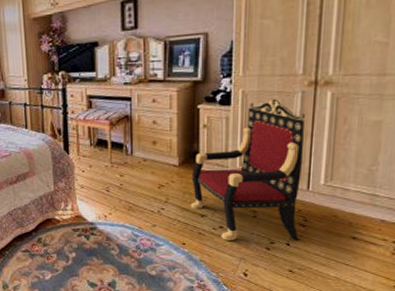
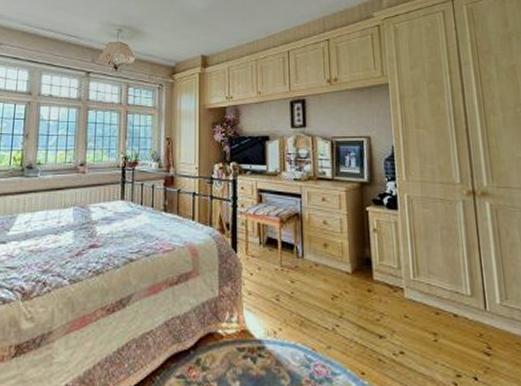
armchair: present [190,98,305,241] -> none [365,206,486,374]

